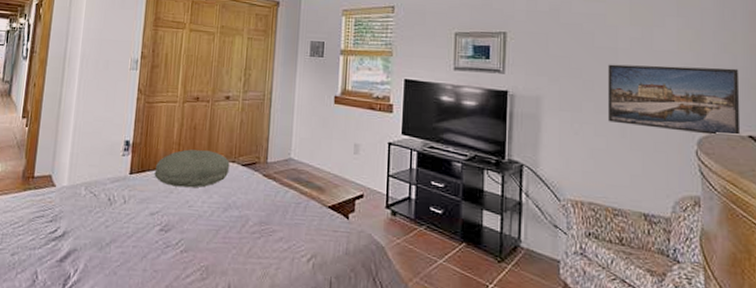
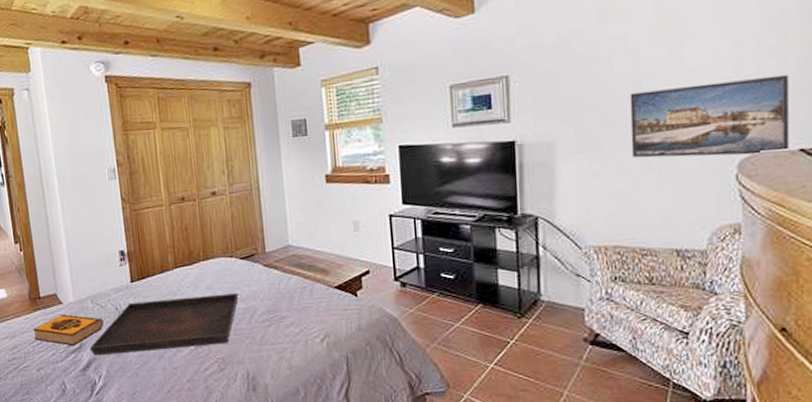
hardback book: none [17,198,93,233] -> present [33,314,104,346]
serving tray: none [72,195,234,251] -> present [89,293,239,356]
pillow: present [154,149,230,188] -> none [154,249,229,288]

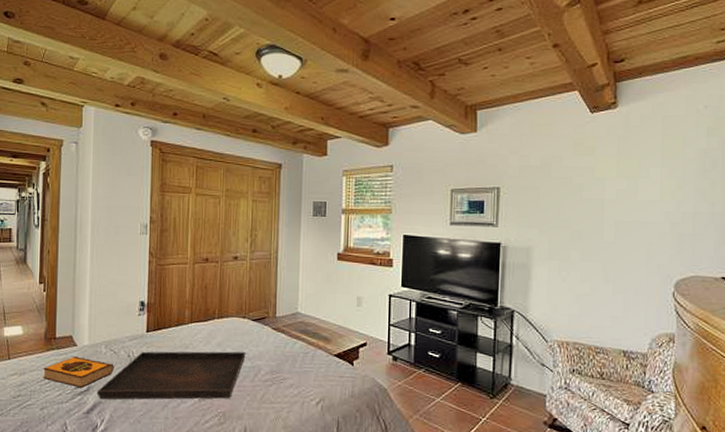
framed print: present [629,74,790,158] -> none [593,215,717,278]

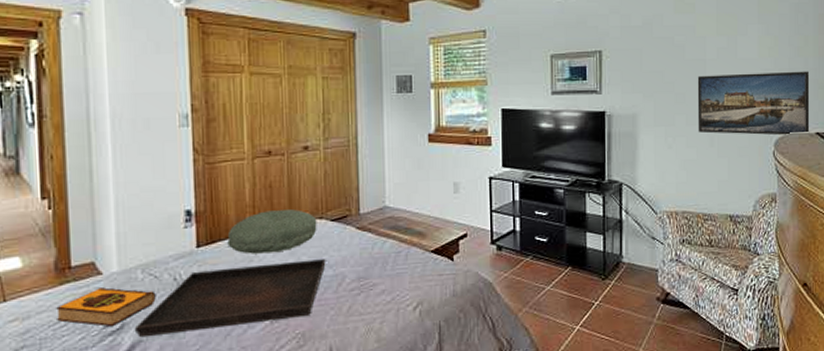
pillow: none [170,307,241,343] -> present [227,209,317,254]
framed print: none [593,215,717,278] -> present [697,71,810,136]

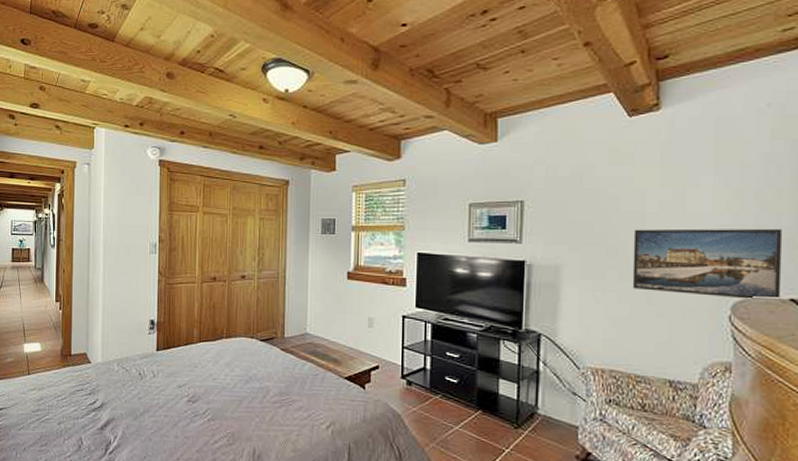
hardback book: present [56,287,156,326] -> none [60,373,126,404]
serving tray: present [134,259,326,338] -> none [110,370,254,419]
pillow: present [227,209,317,254] -> none [179,327,249,363]

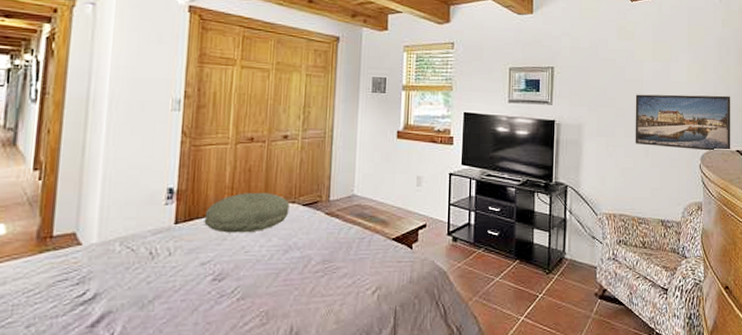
pillow: none [179,327,249,363] -> present [204,193,290,233]

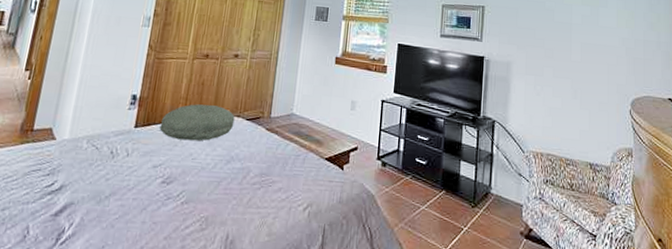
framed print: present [635,94,731,151] -> none [563,36,663,99]

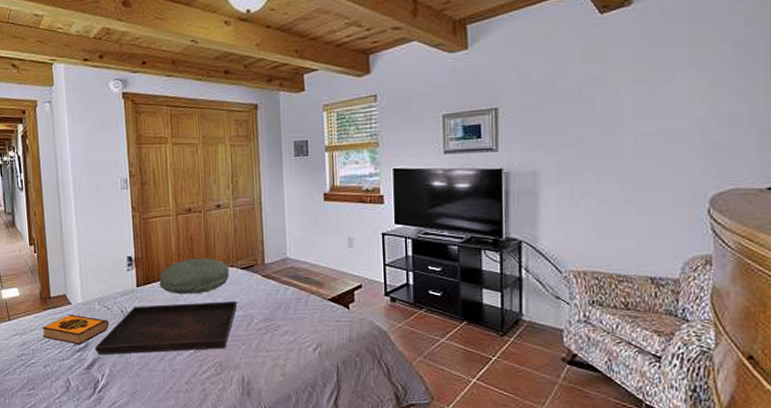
hardback book: none [11,151,94,186] -> present [42,314,109,344]
serving tray: none [69,148,237,202] -> present [94,301,238,355]

